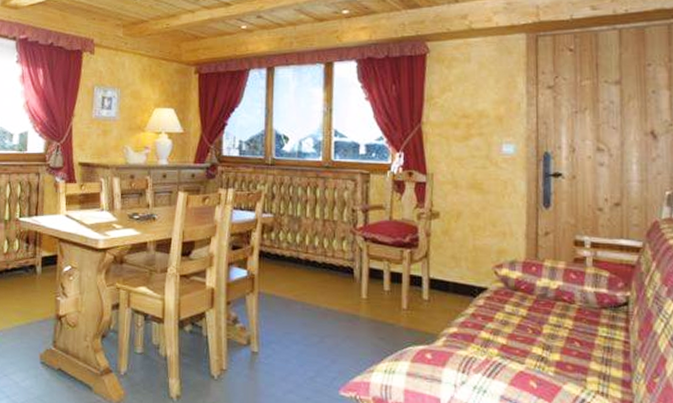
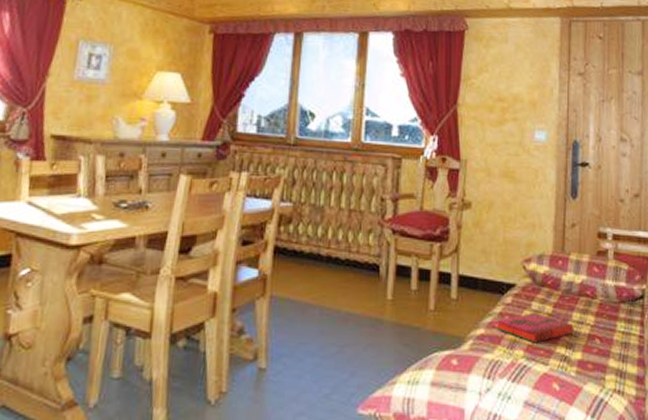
hardback book: none [469,314,551,343] -> present [496,312,574,343]

